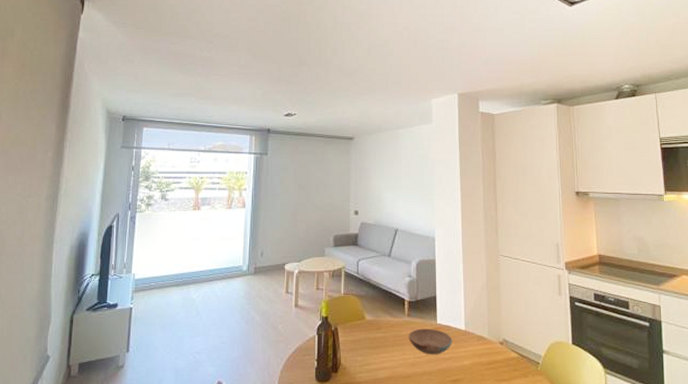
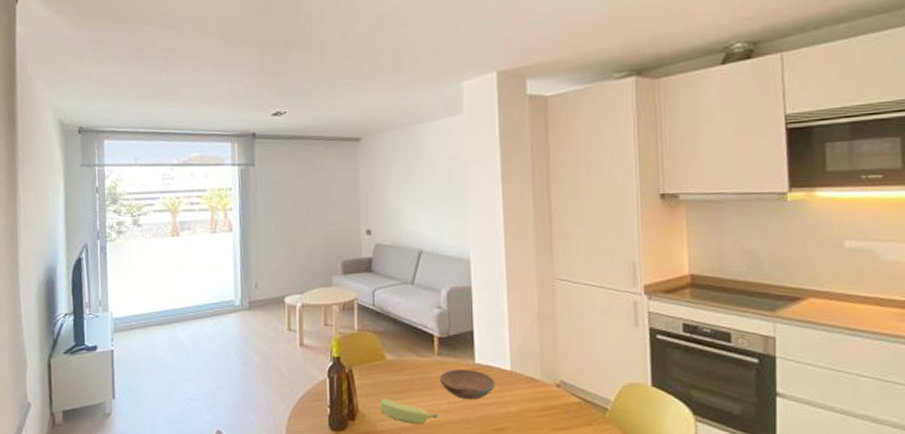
banana: none [359,353,406,377] -> present [380,398,438,425]

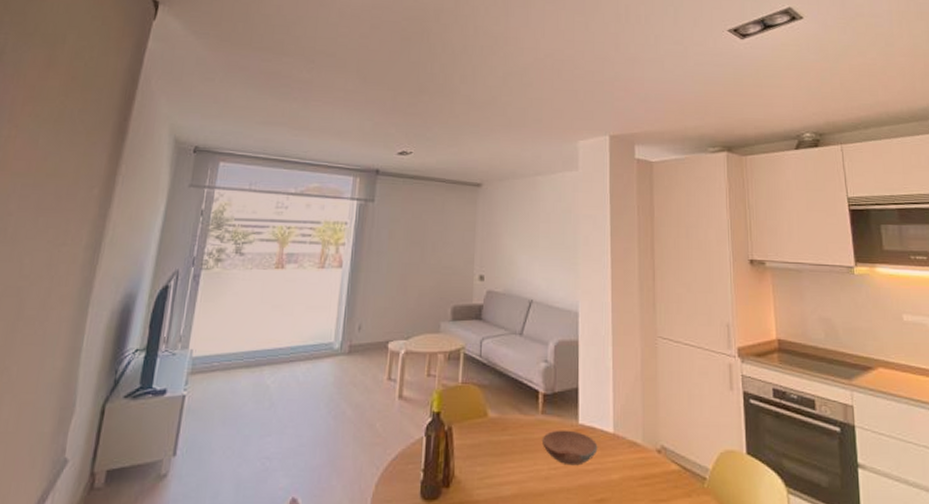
banana: present [380,398,438,425] -> none [478,462,538,494]

